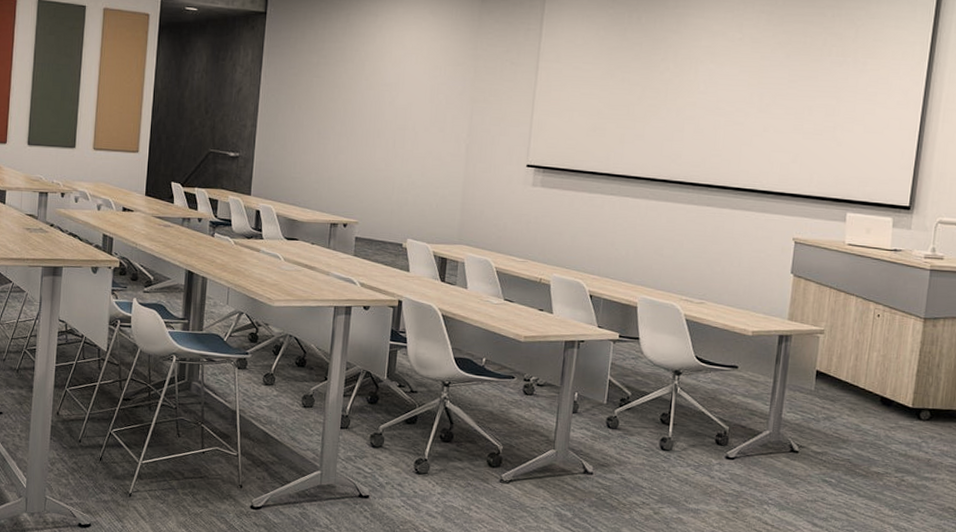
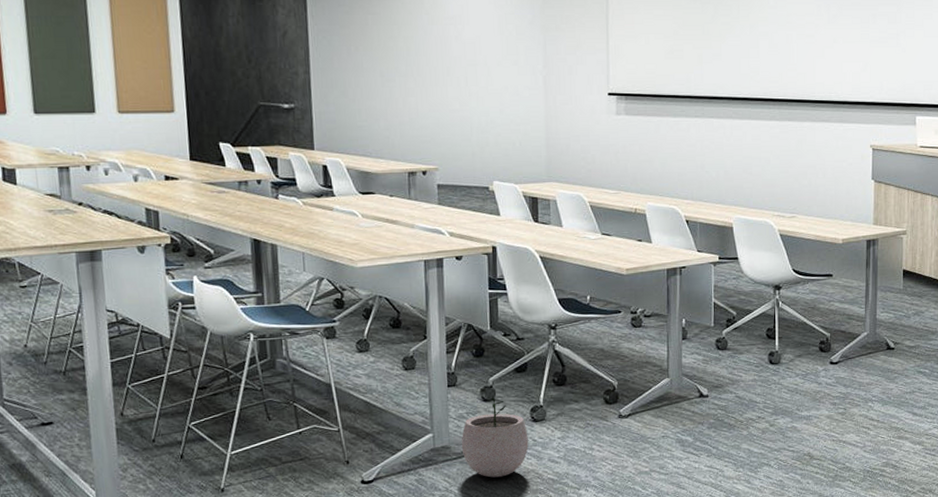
plant pot: none [345,444,410,523] -> present [461,397,529,478]

